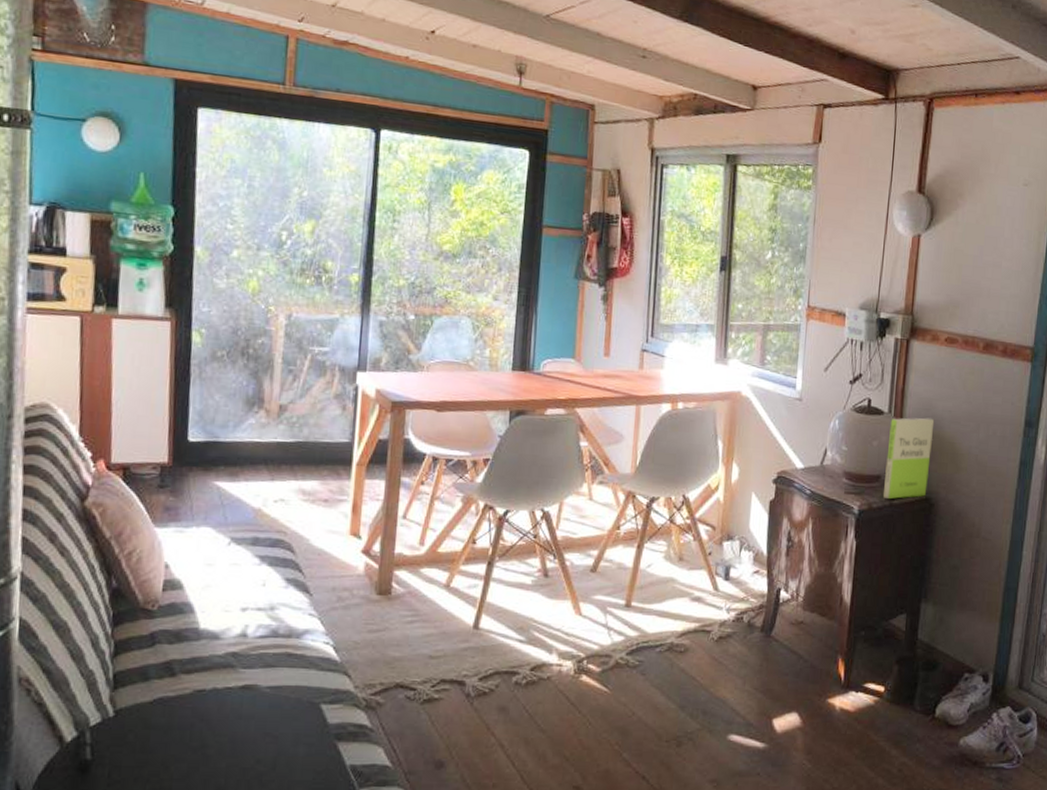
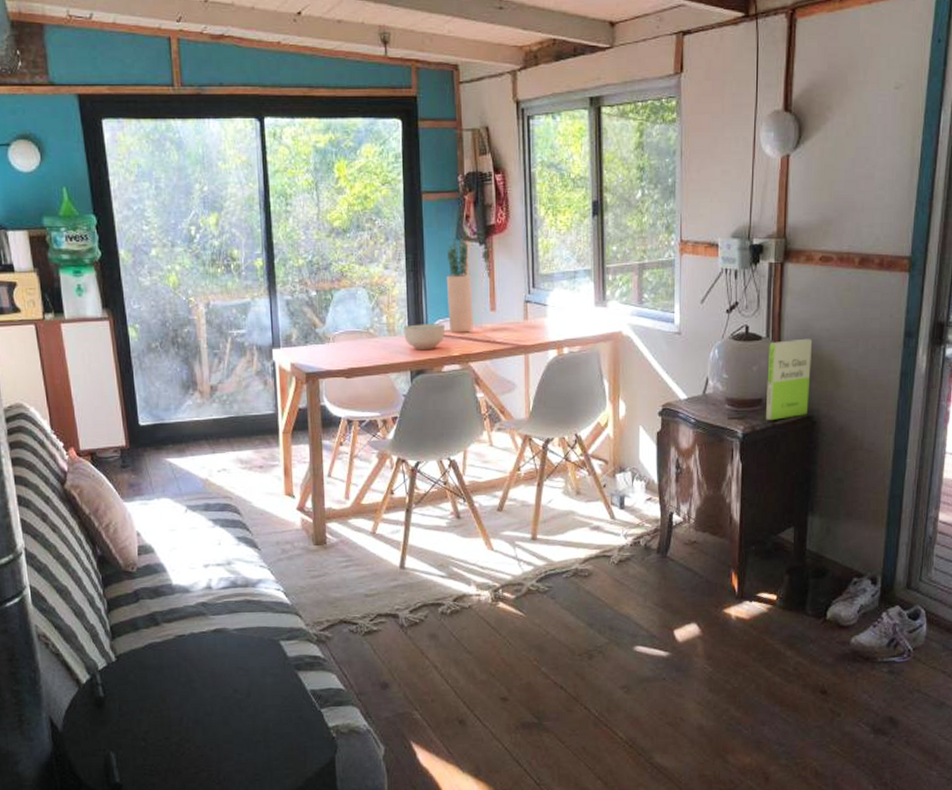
bowl: none [506,361,554,391] -> present [403,324,446,351]
vase: none [557,275,588,376] -> present [446,235,473,333]

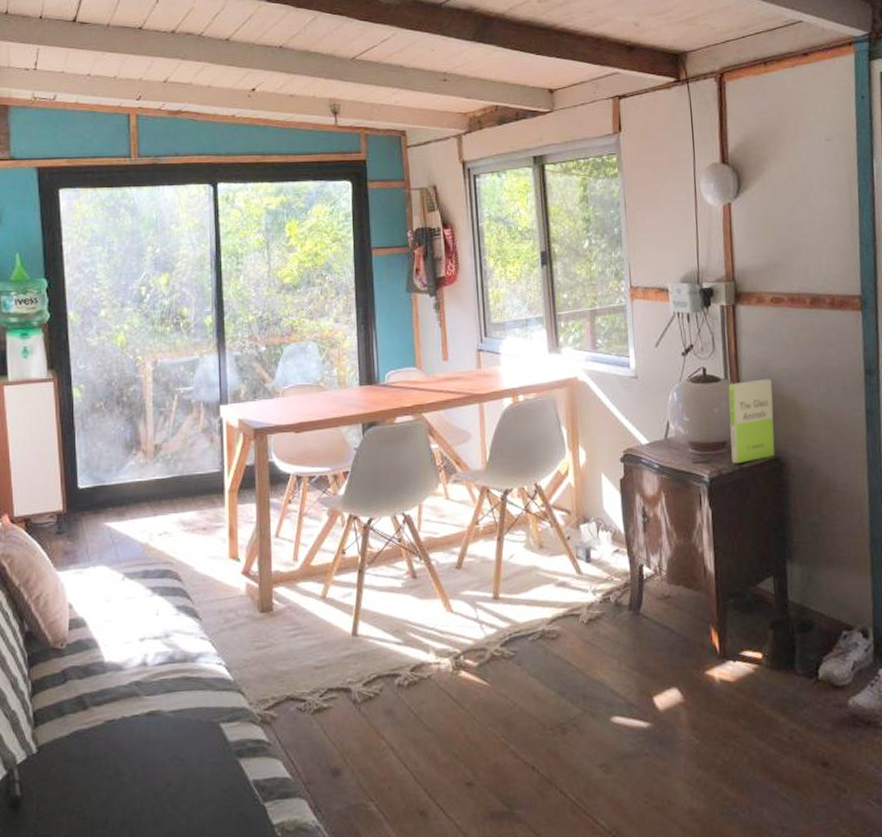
bowl: present [403,324,446,351] -> none [354,375,398,403]
vase: present [446,235,473,333] -> none [397,288,426,384]

